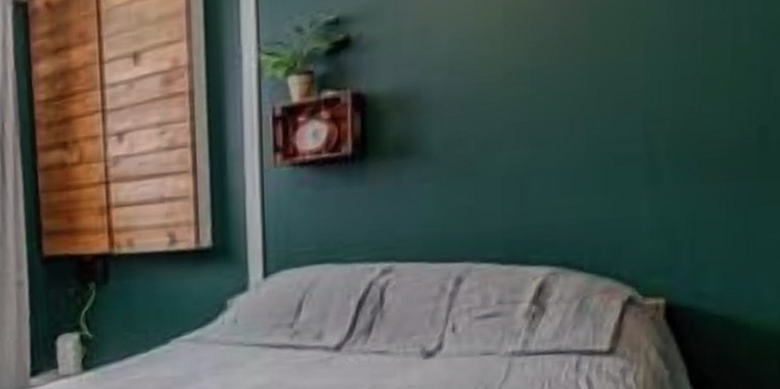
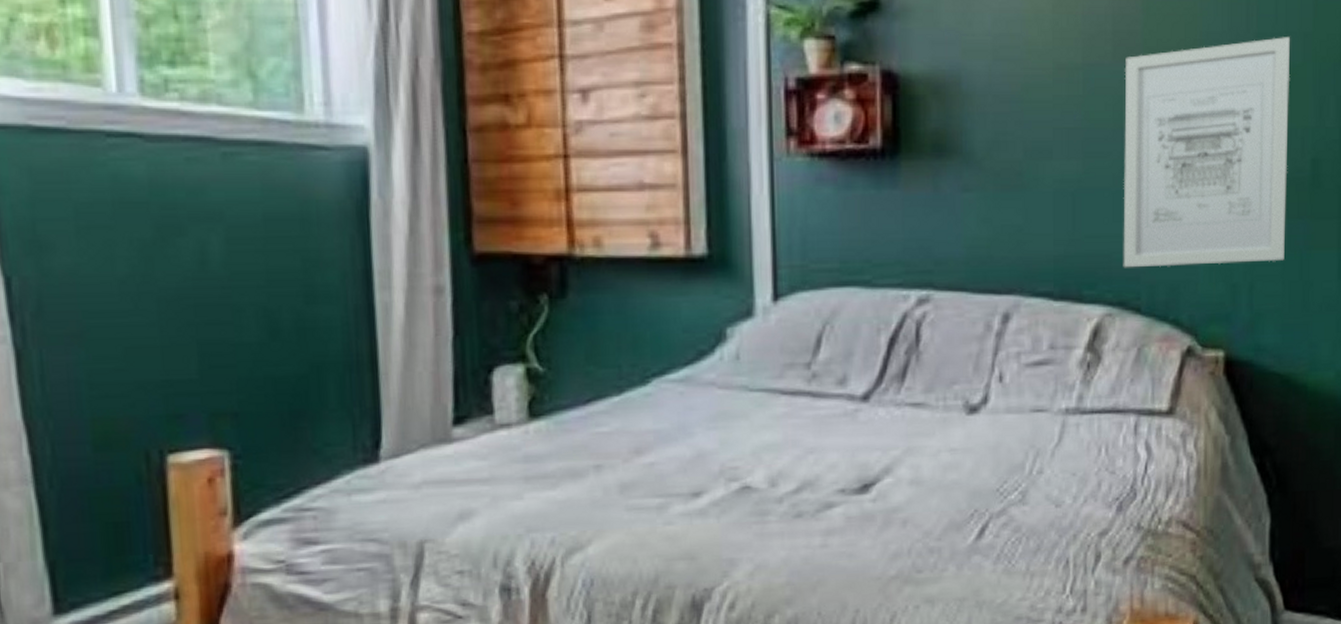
wall art: none [567,22,738,234] -> present [1123,37,1291,268]

